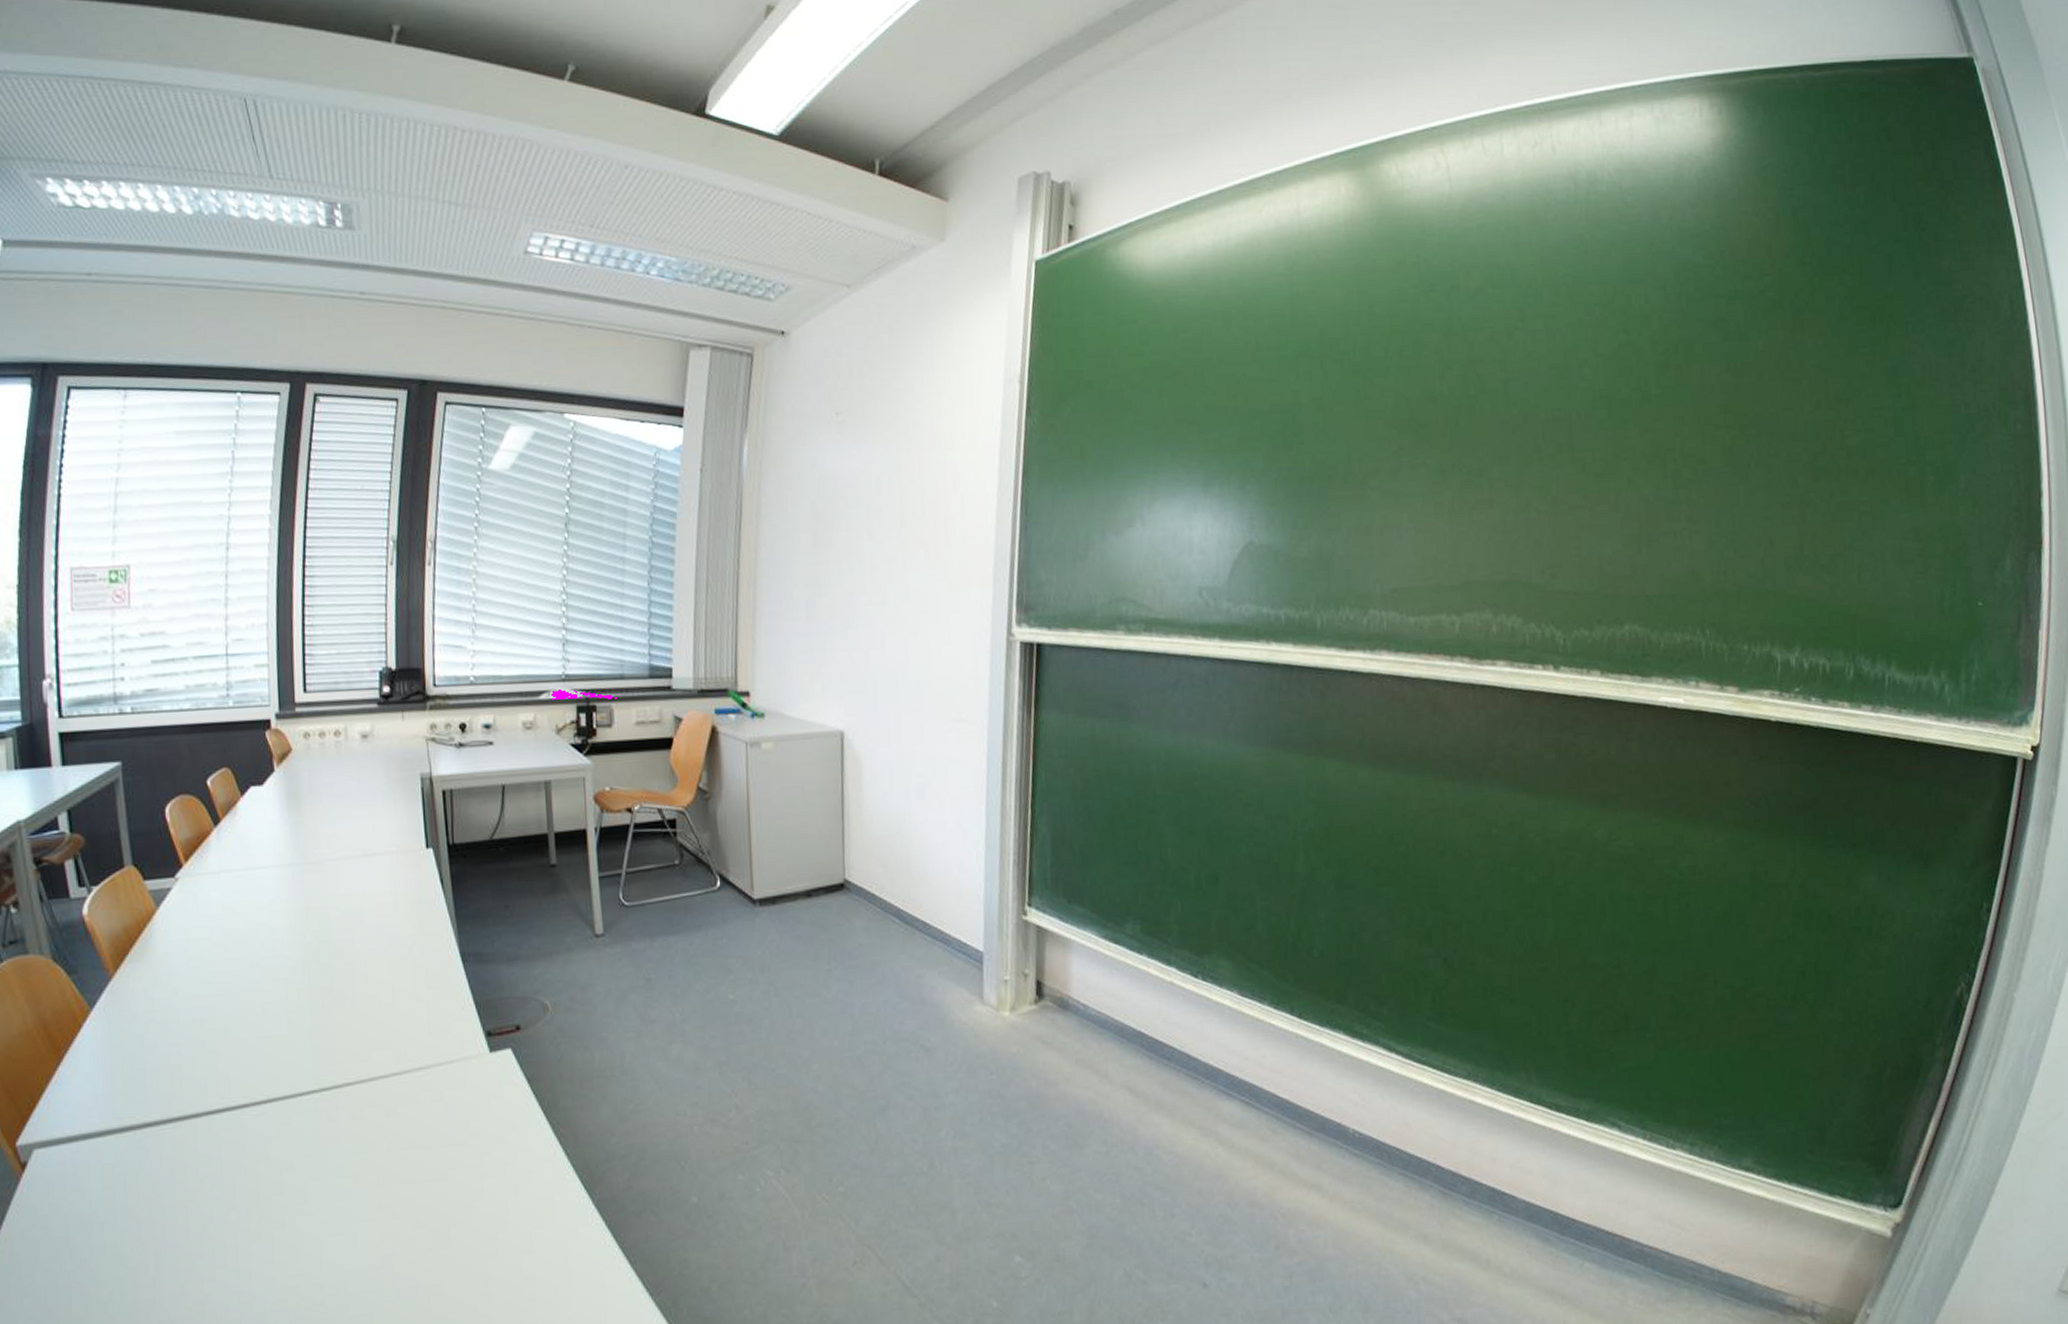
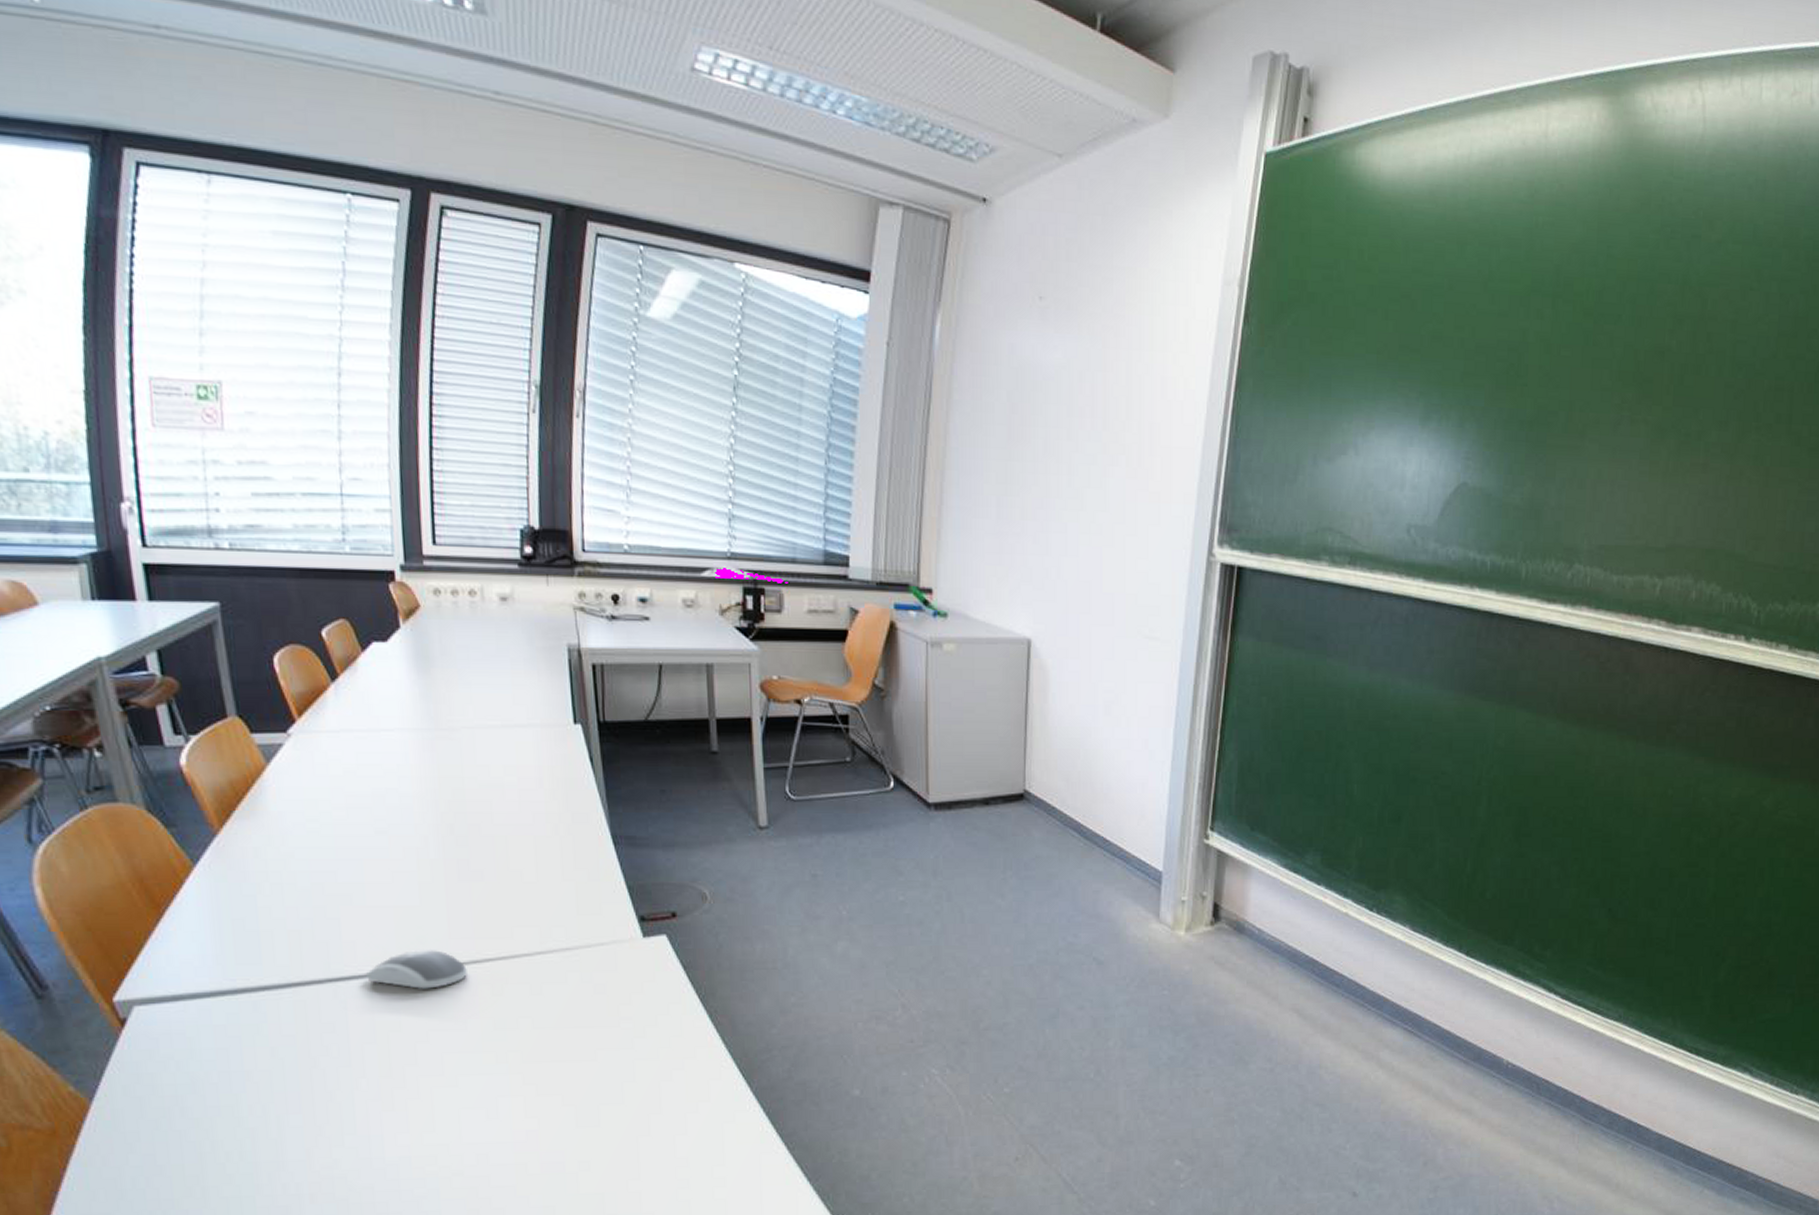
computer mouse: none [239,1076,329,1117] -> present [366,949,467,989]

